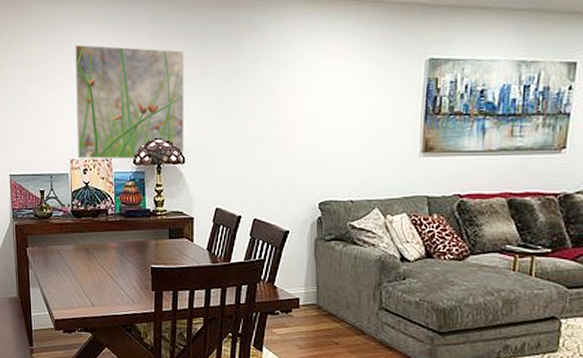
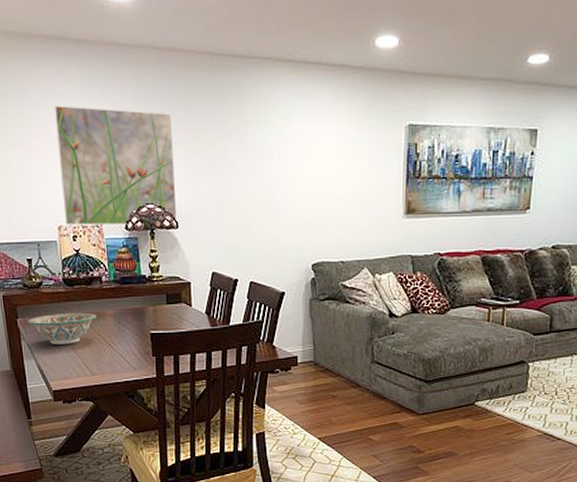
decorative bowl: none [36,243,100,275] -> present [28,312,97,344]

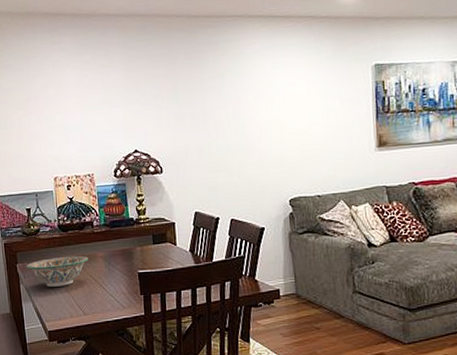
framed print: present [55,105,178,226] -> none [52,70,162,176]

